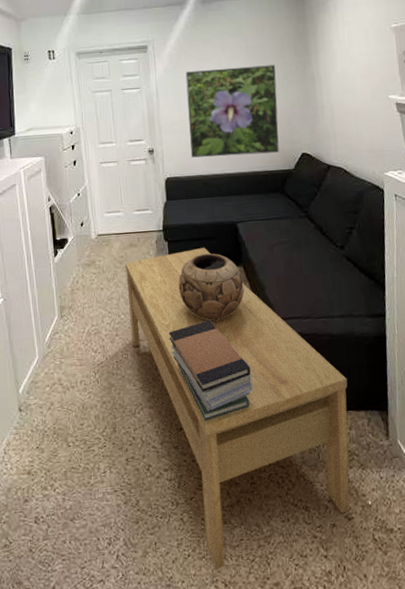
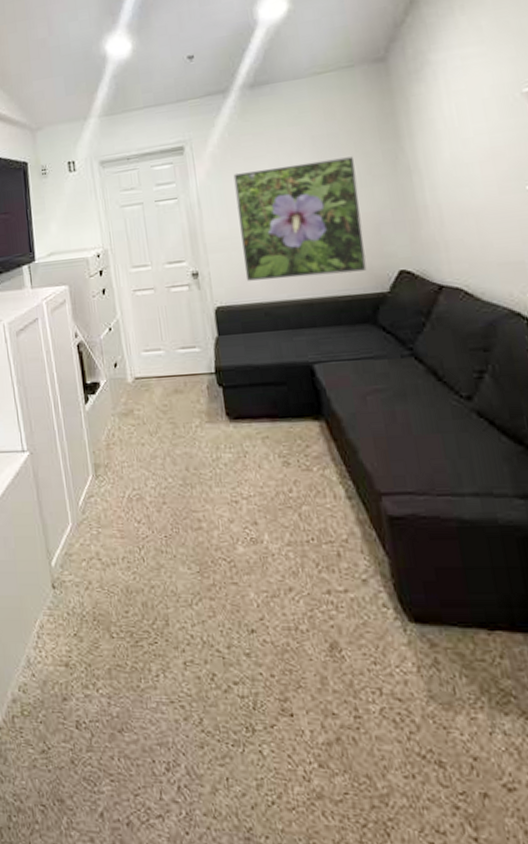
coffee table: present [125,248,350,571] -> none [170,396,510,831]
book stack: present [168,320,253,421] -> none [229,490,350,624]
decorative bowl: present [178,253,244,320] -> none [239,403,329,490]

